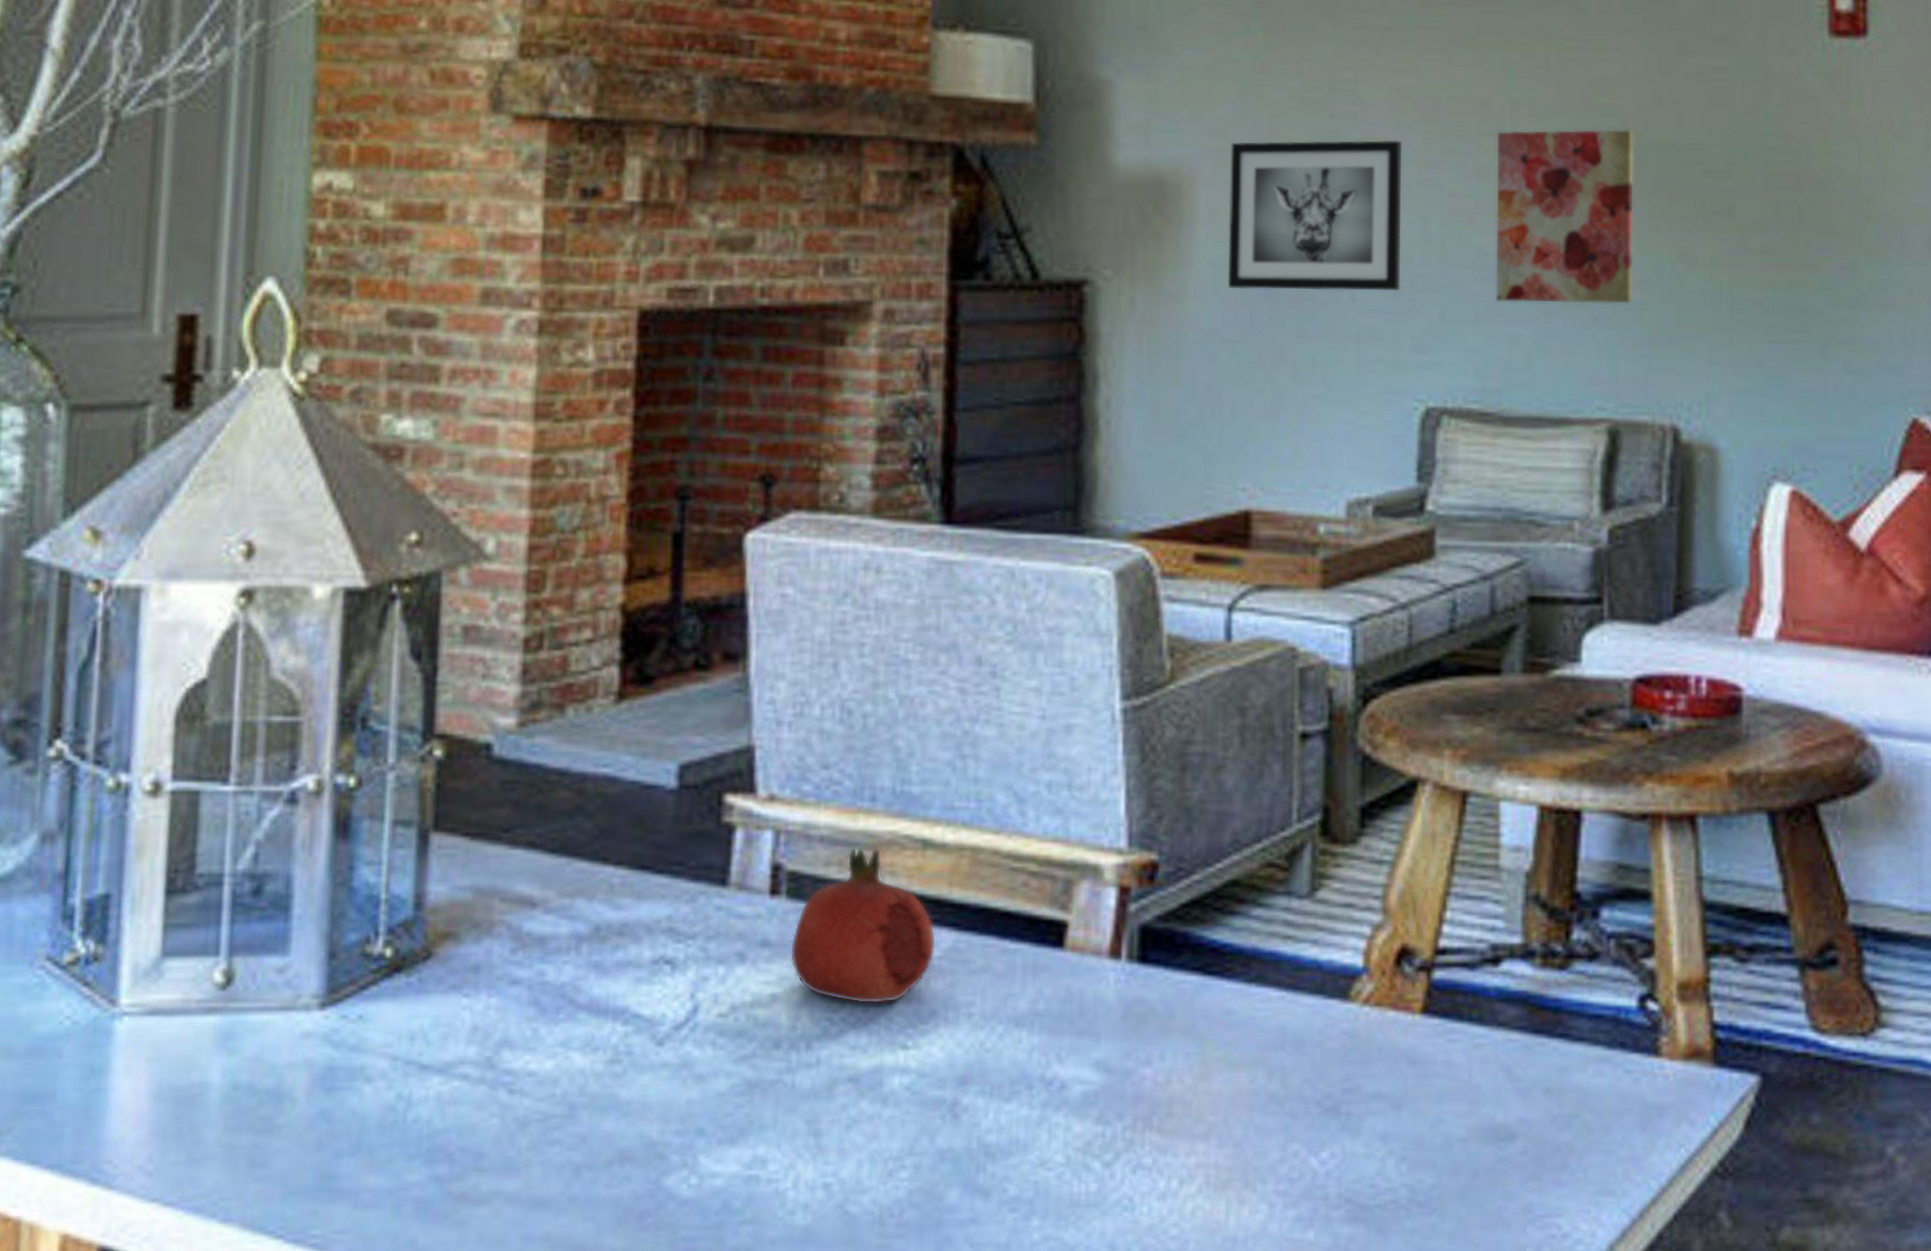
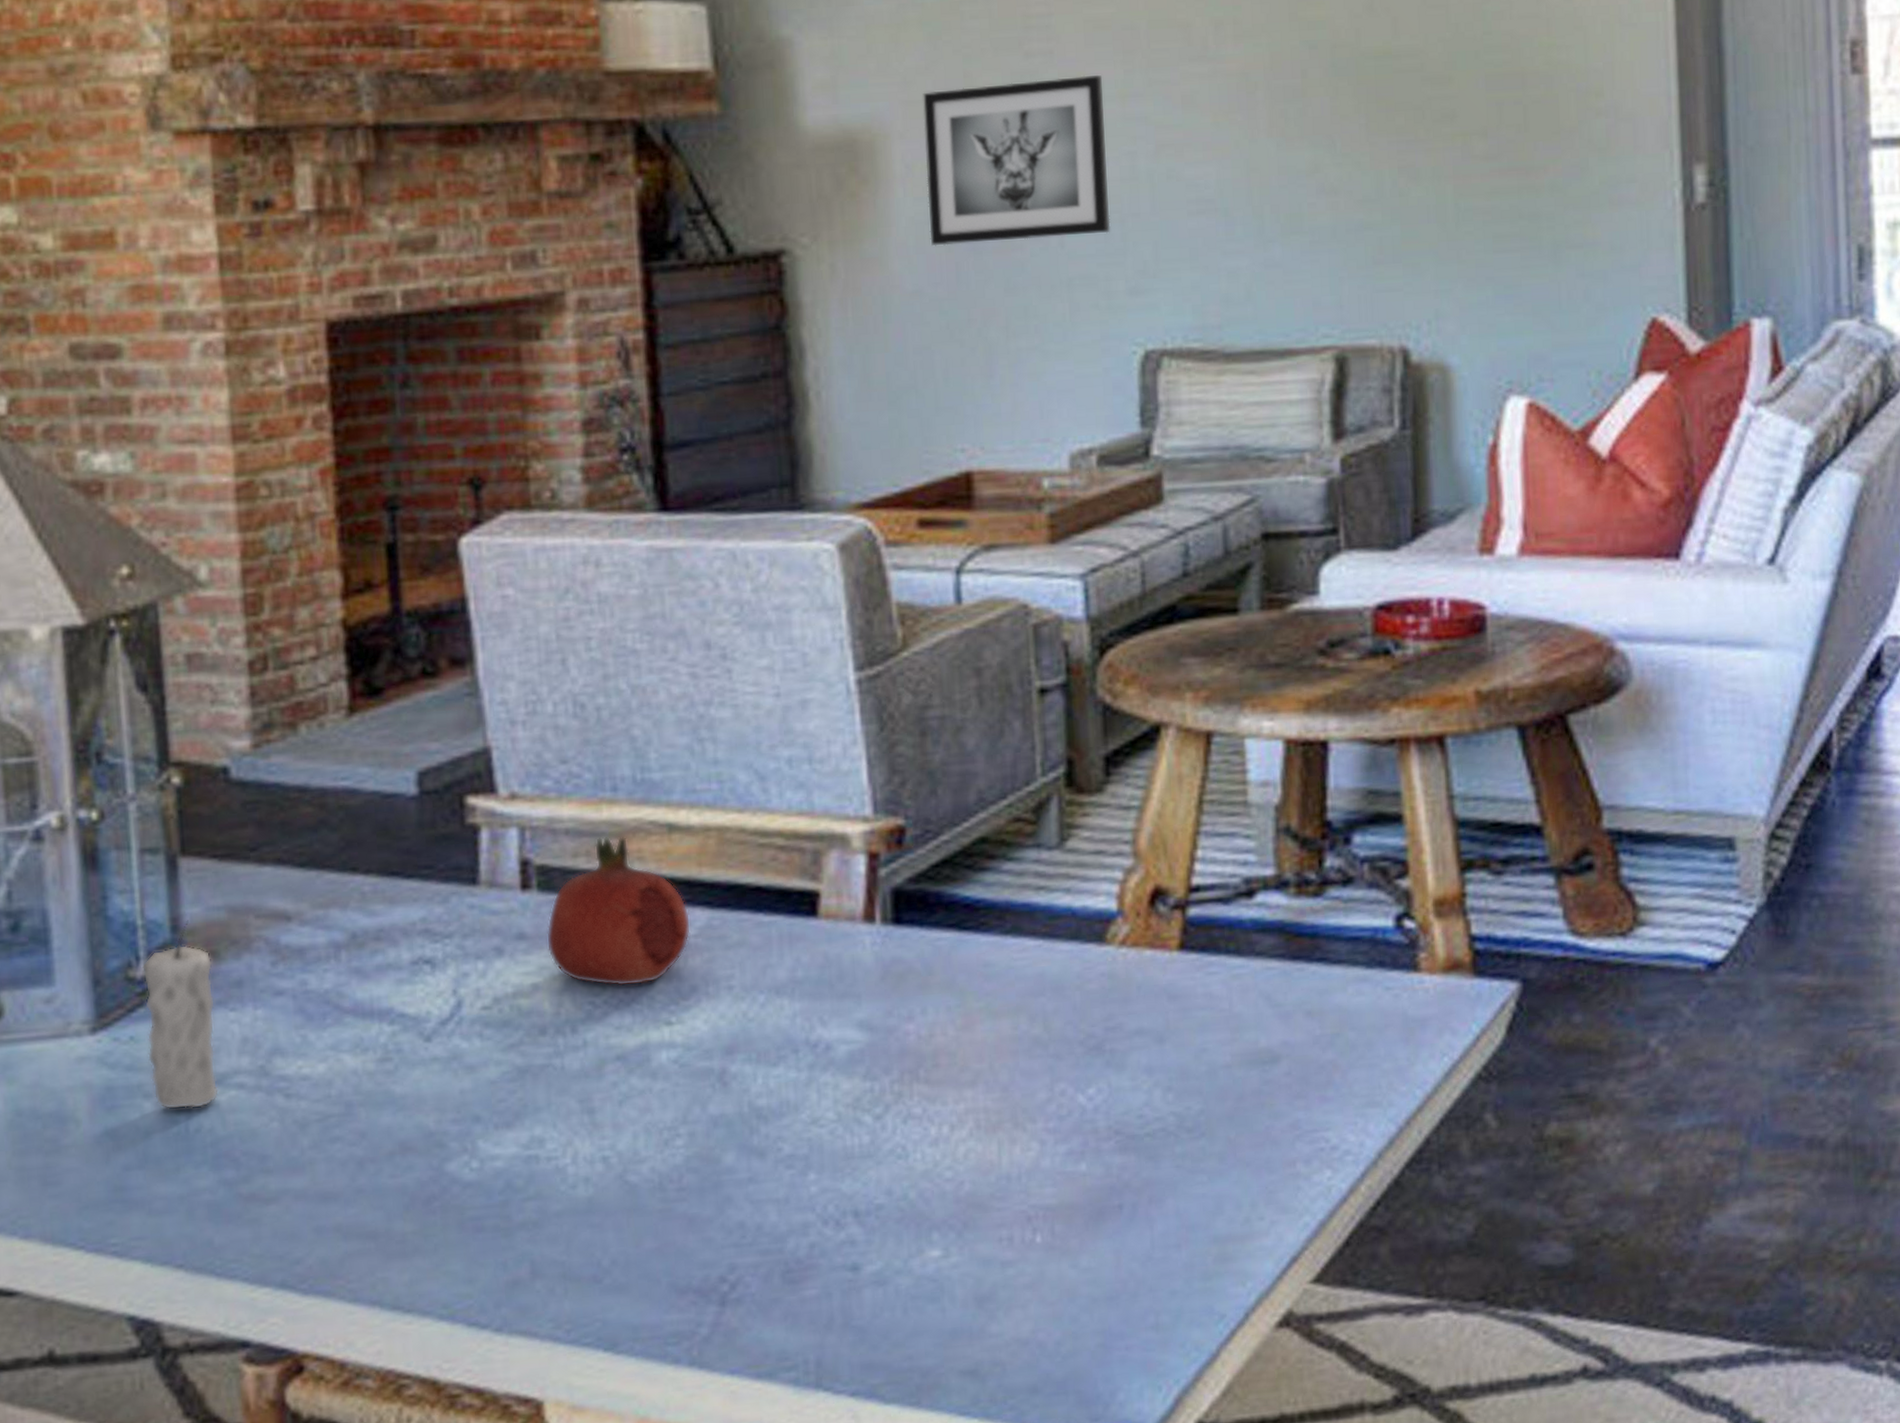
candle: none [373,898,452,1098] -> present [141,920,220,1110]
wall art: present [1494,128,1635,305] -> none [1201,41,1353,235]

